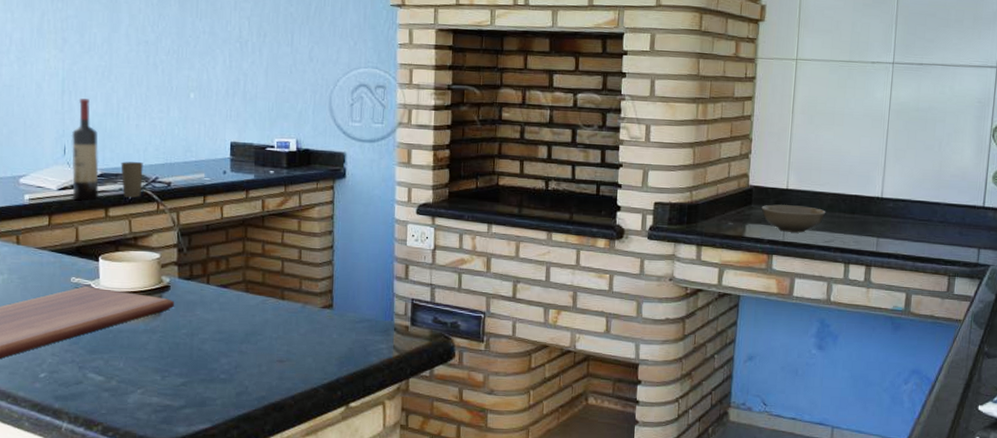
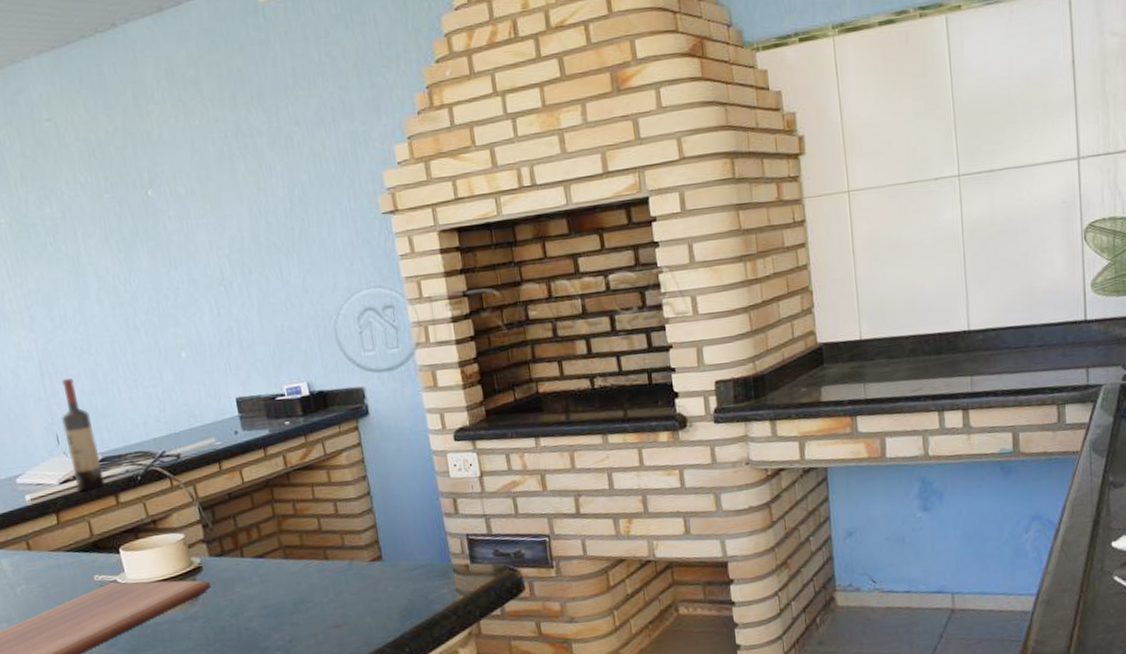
cup: present [121,161,143,198] -> none [121,438,151,479]
bowl: present [761,204,826,233] -> none [835,355,909,388]

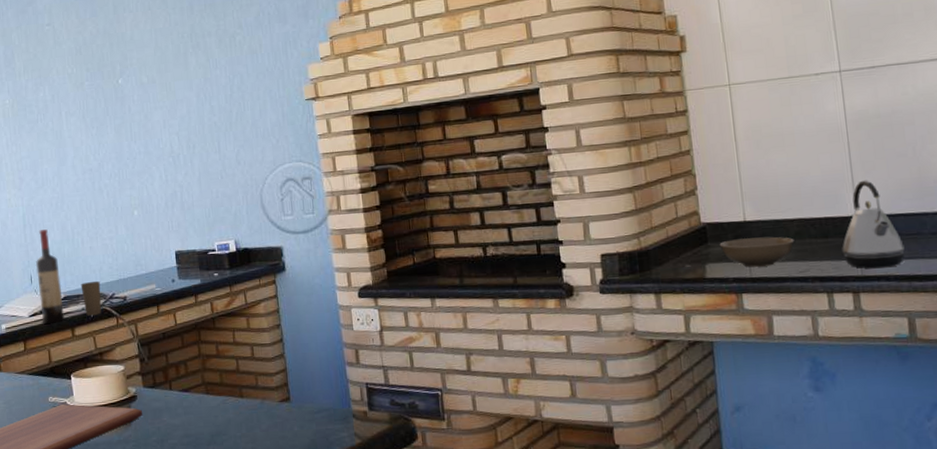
cup: none [121,438,151,479] -> present [80,281,102,316]
bowl: none [835,355,909,388] -> present [719,236,795,267]
kettle: none [954,292,1014,385] -> present [842,180,906,269]

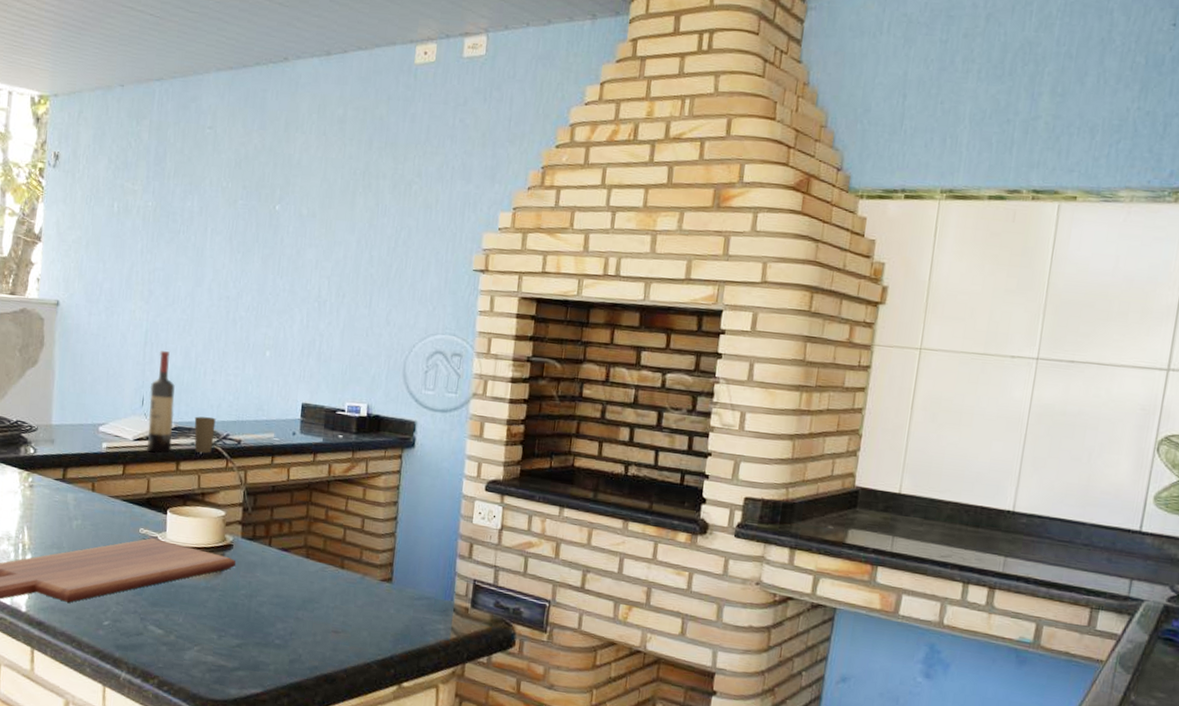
bowl: present [719,236,795,267] -> none [867,509,945,544]
kettle: present [842,180,906,269] -> none [989,476,1054,570]

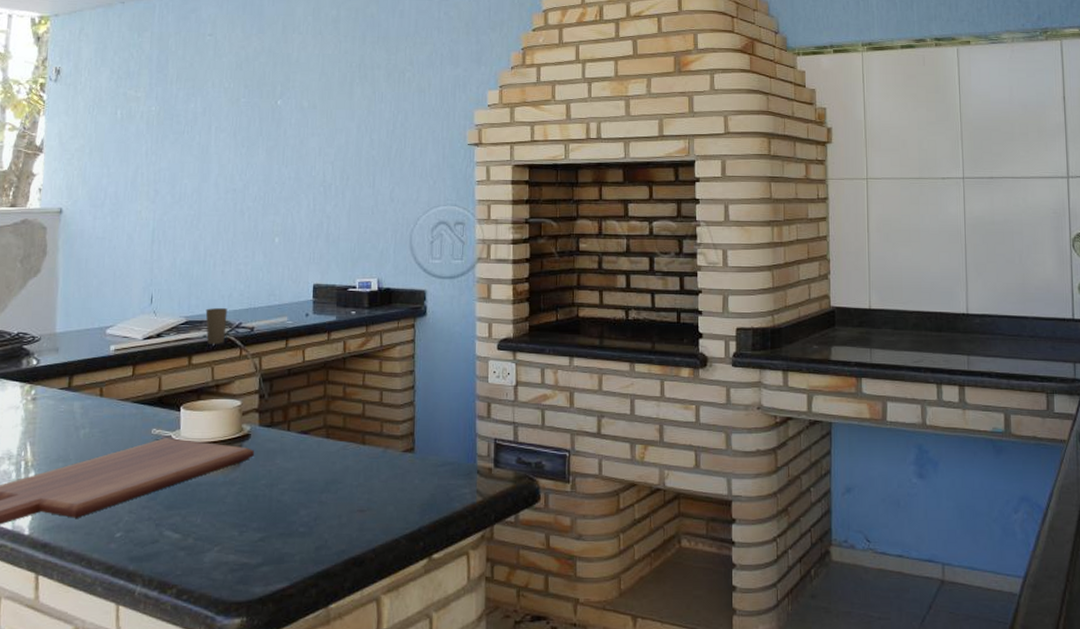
wine bottle: present [147,350,175,454] -> none [157,246,185,350]

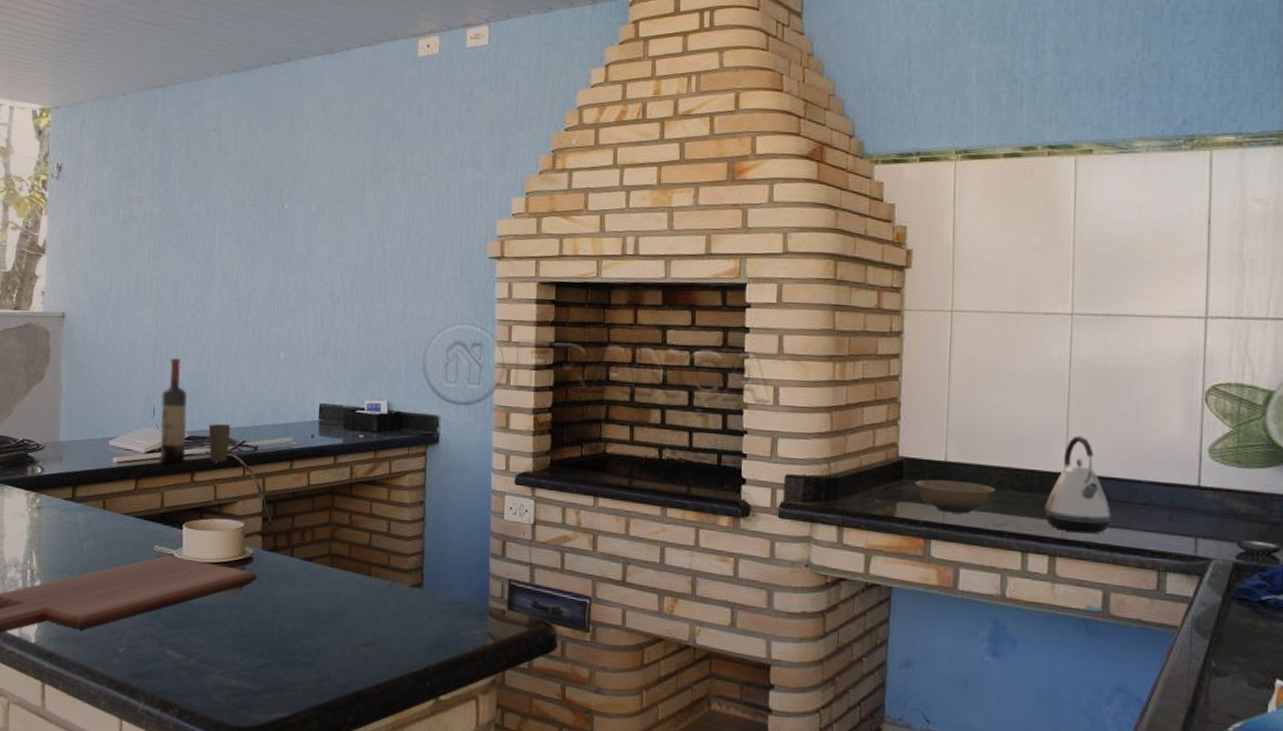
wine bottle: none [157,246,185,350] -> present [160,357,188,465]
bowl: none [845,325,912,354] -> present [915,479,995,514]
kettle: none [953,281,1007,365] -> present [1044,436,1112,534]

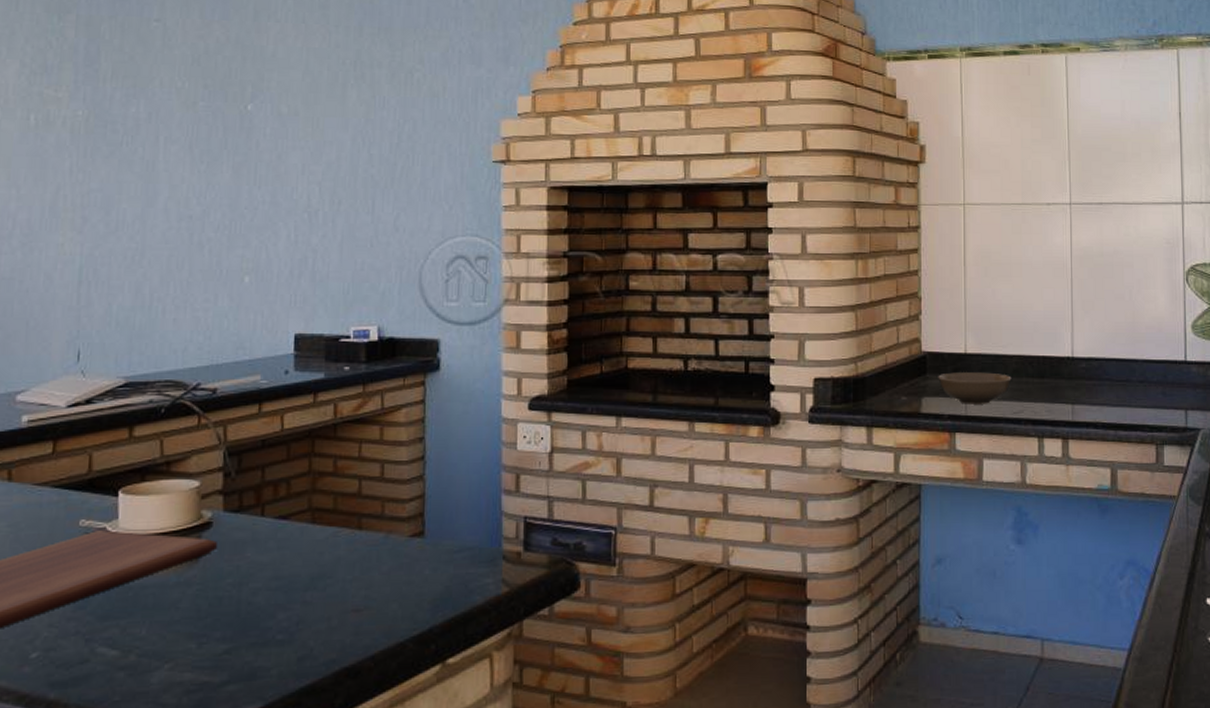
wine bottle: present [160,357,188,465] -> none [86,288,124,419]
cup: present [208,424,231,462] -> none [152,366,182,411]
kettle: present [1044,436,1112,534] -> none [1056,320,1115,414]

